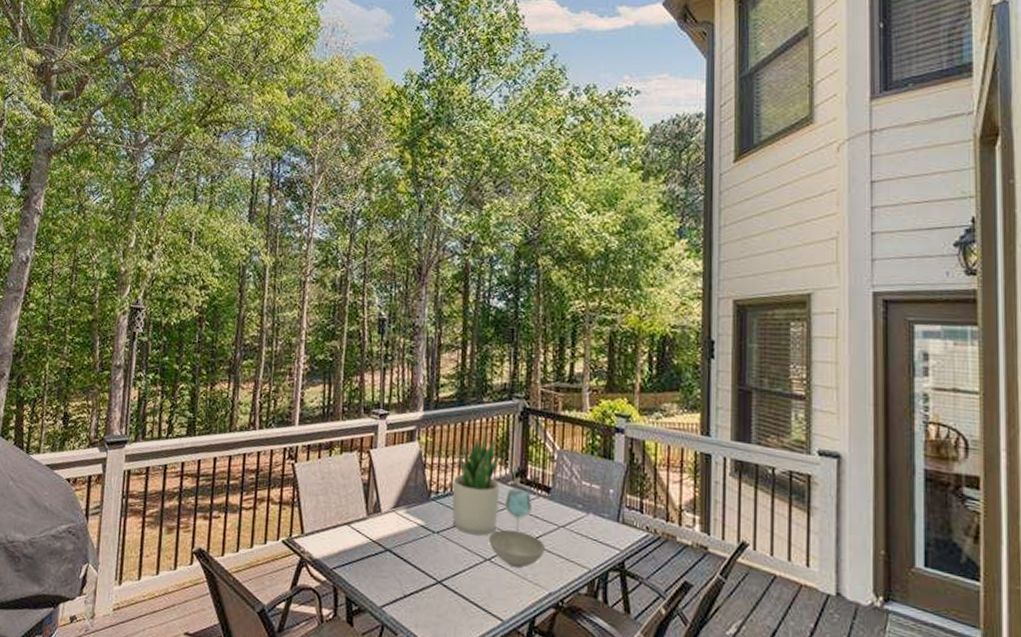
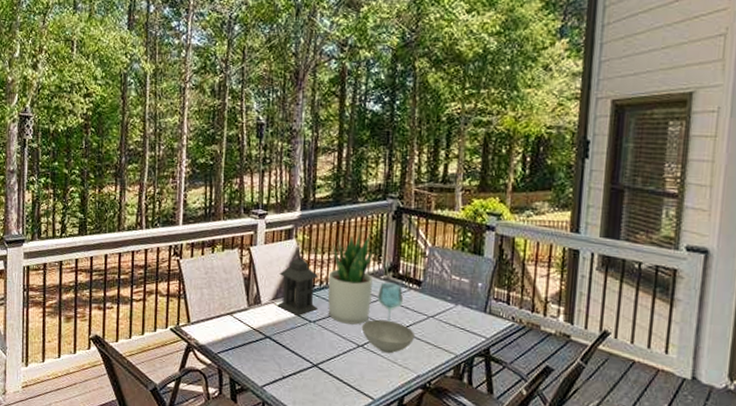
lantern: none [398,459,443,526] -> present [277,256,319,316]

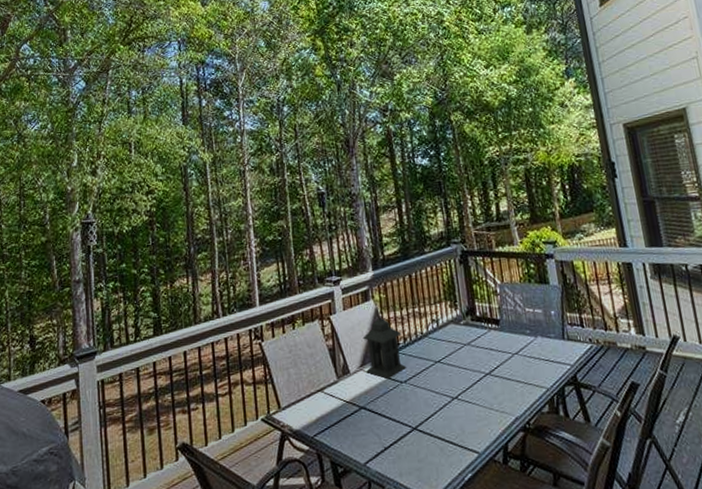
planter: present [327,233,375,325] -> none [409,281,457,378]
bowl: present [361,319,416,354] -> none [452,365,505,401]
wine glass: present [377,282,404,322] -> none [460,326,487,367]

